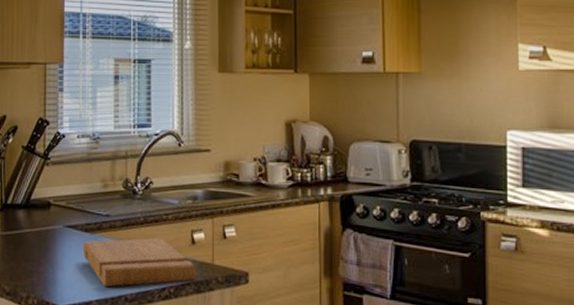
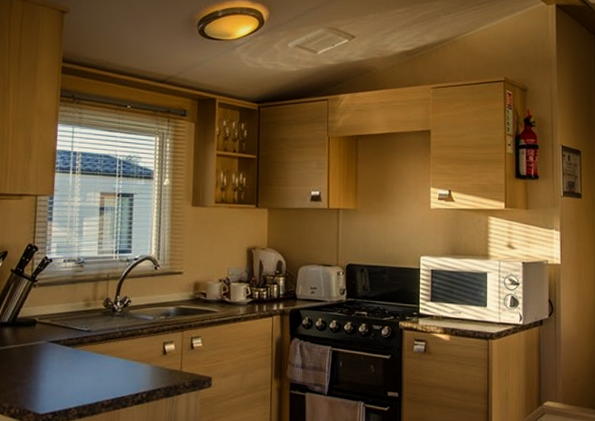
cutting board: present [82,237,196,288] -> none [64,350,166,396]

